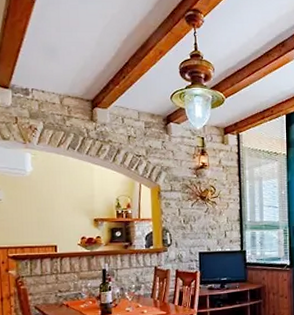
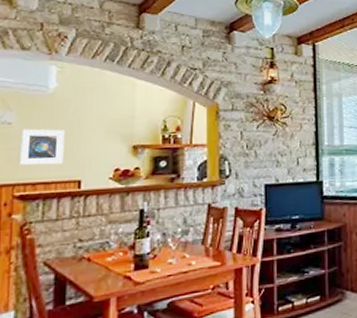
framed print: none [9,204,43,233] -> present [18,128,65,166]

